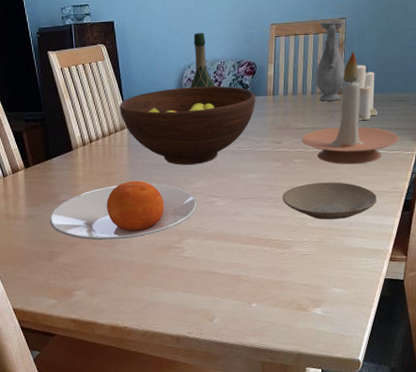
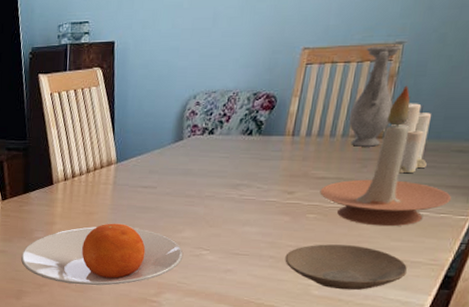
fruit bowl: present [119,86,256,165] -> none [108,120,271,211]
wine bottle: present [190,33,215,88] -> none [192,57,223,122]

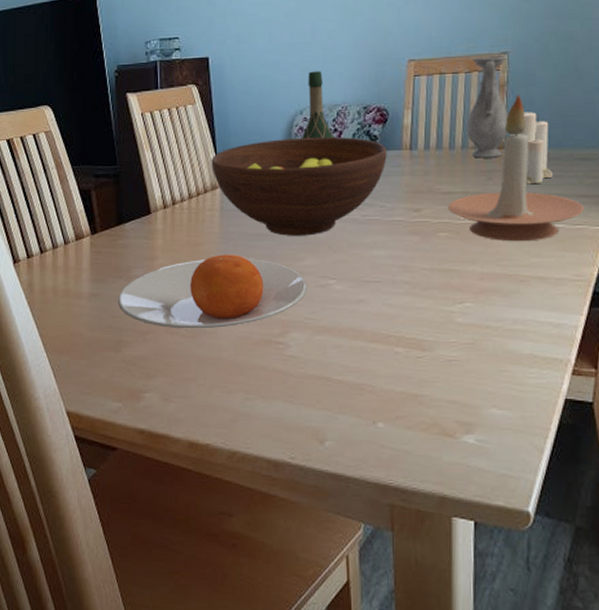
fruit bowl: none [108,120,271,211] -> present [211,136,387,236]
wine bottle: none [192,57,223,122] -> present [302,71,334,139]
plate: present [285,244,408,291] -> none [421,264,554,315]

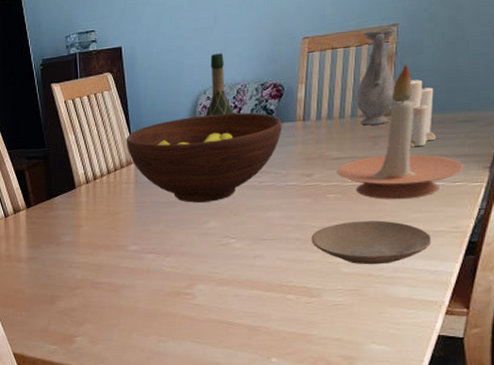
plate: present [118,254,308,329] -> none [51,220,211,285]
plate: none [421,264,554,315] -> present [311,220,432,265]

